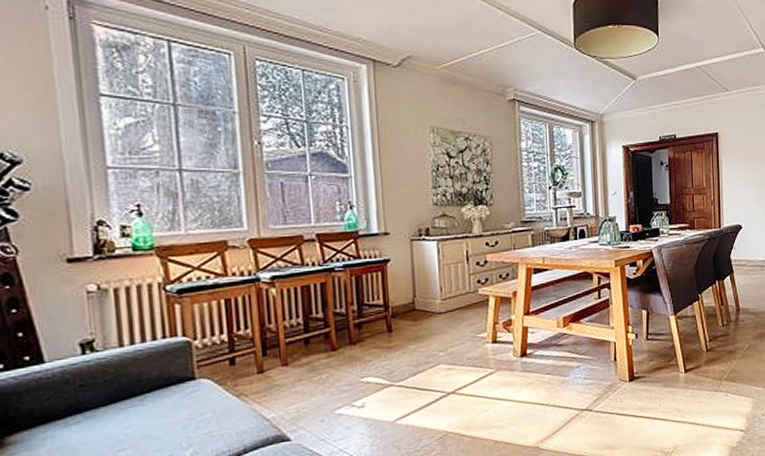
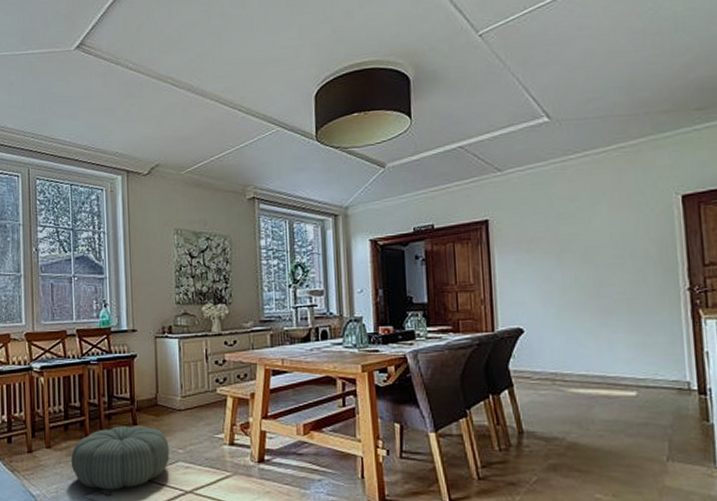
pouf: none [314,331,429,403] -> present [71,425,169,490]

